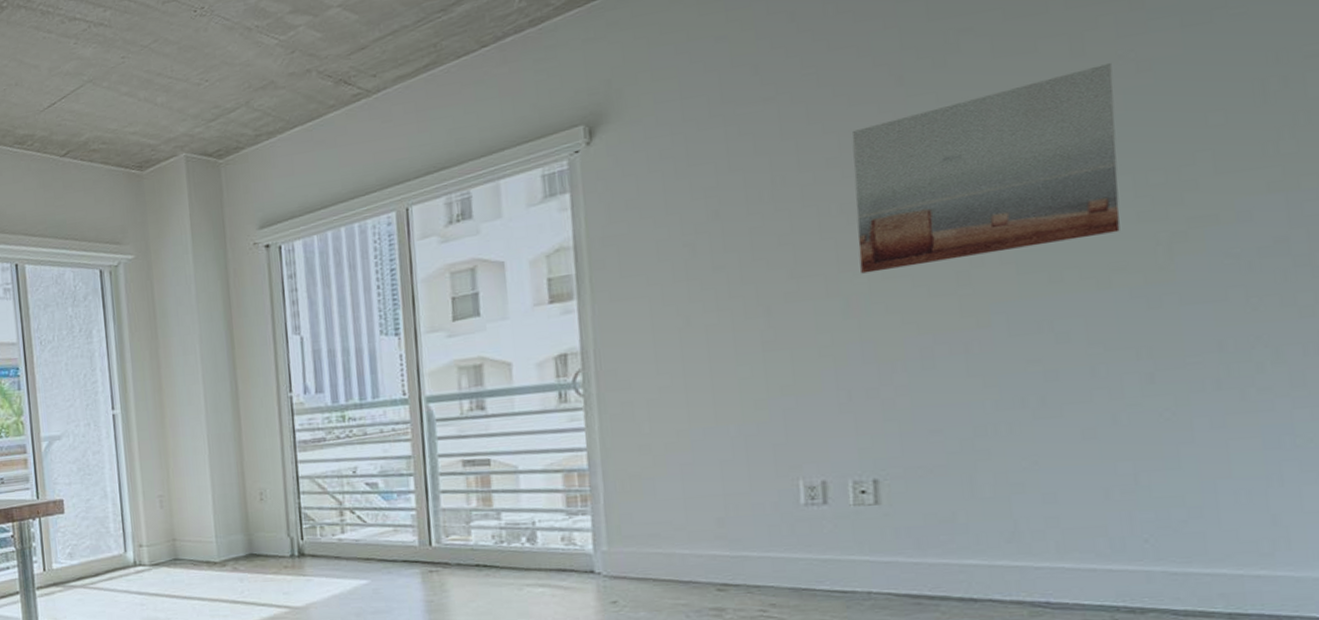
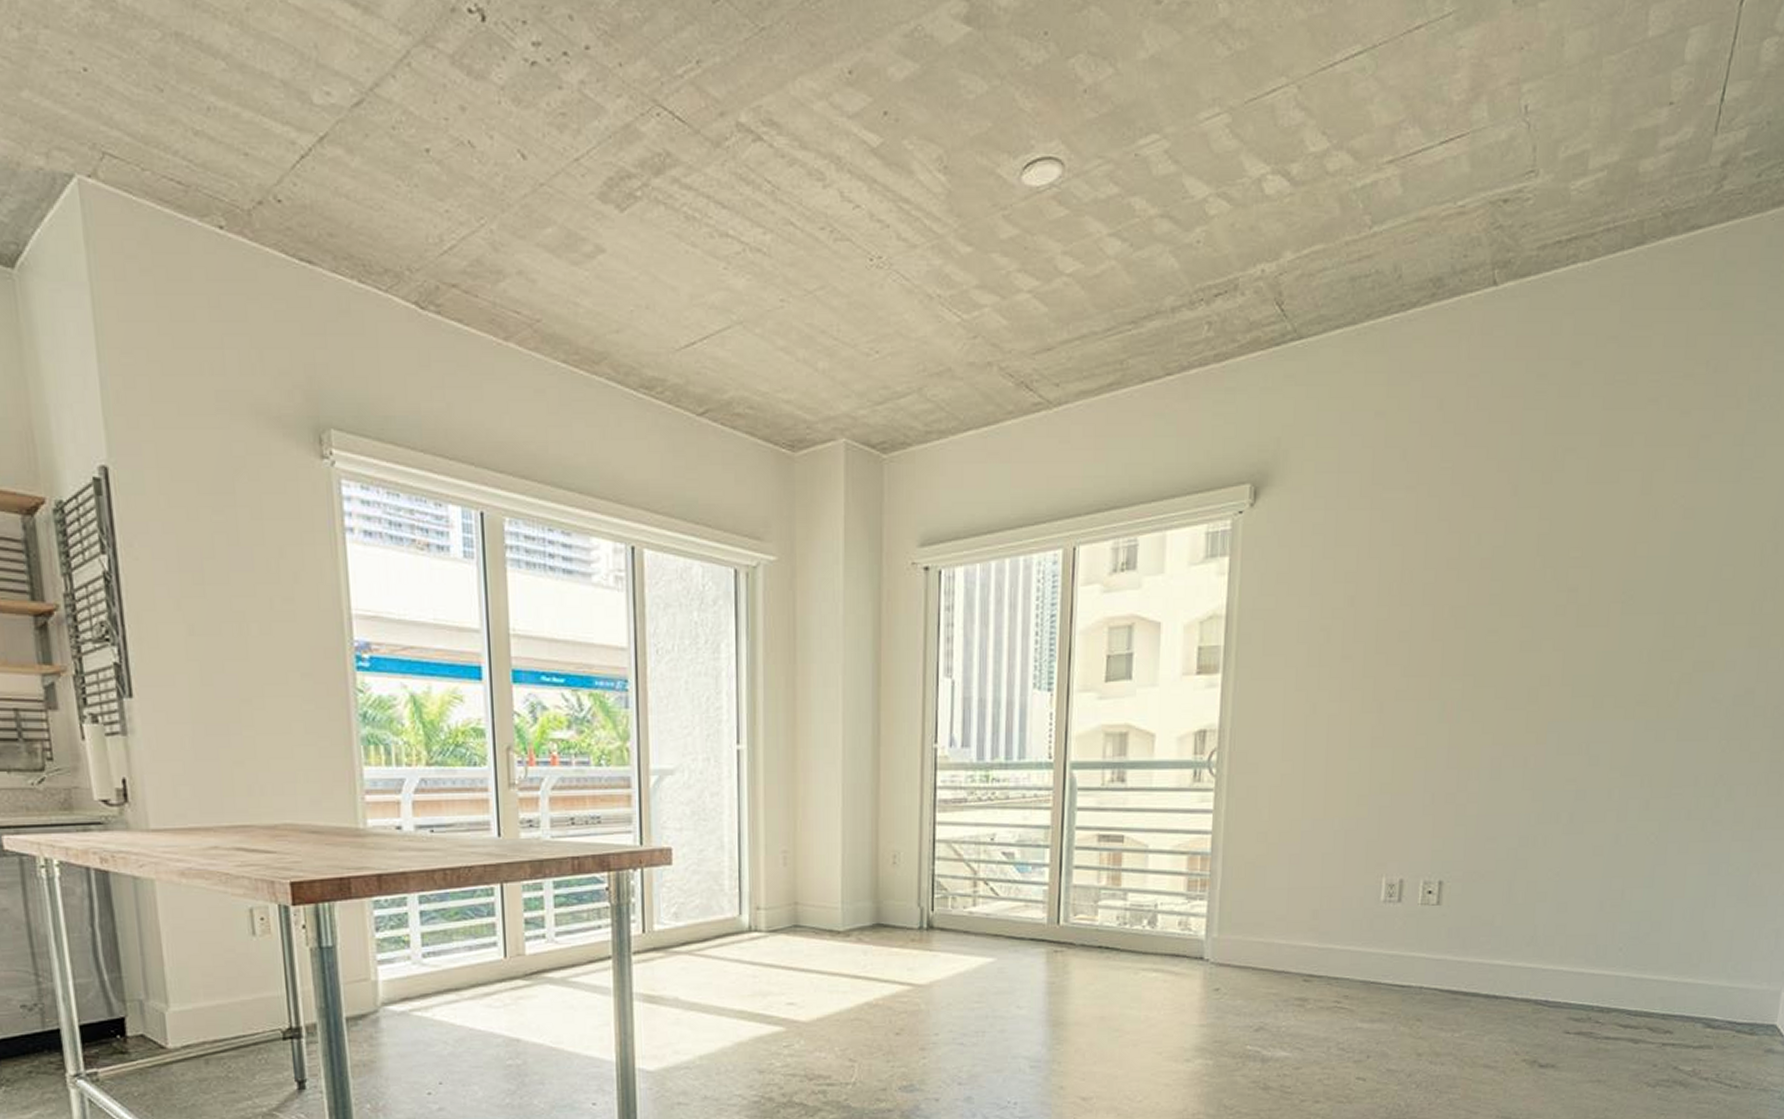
wall art: present [851,63,1120,274] -> none [1458,506,1667,680]

